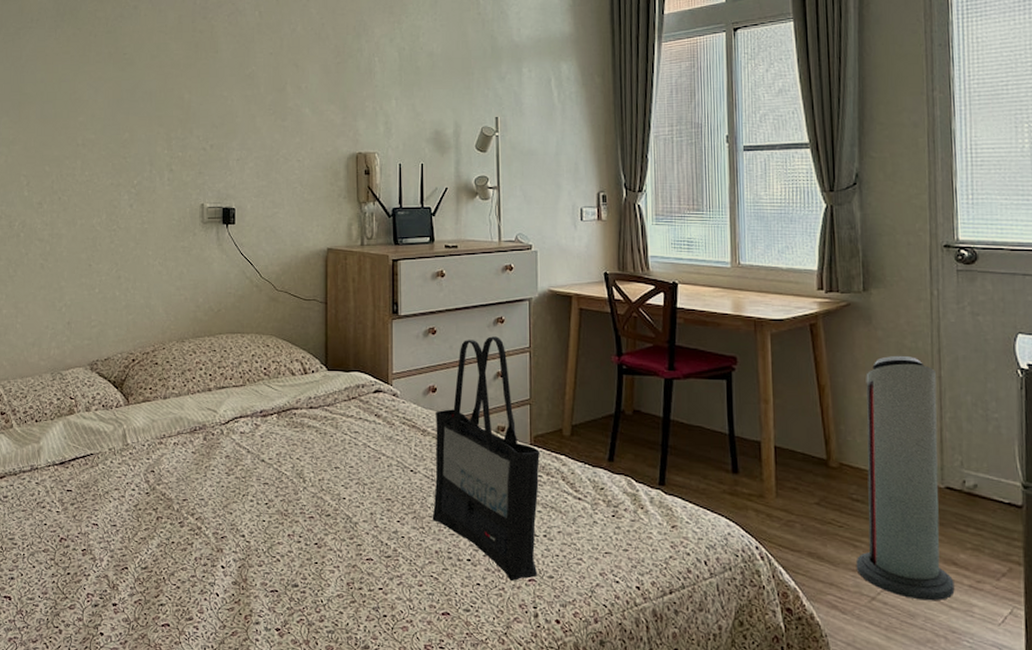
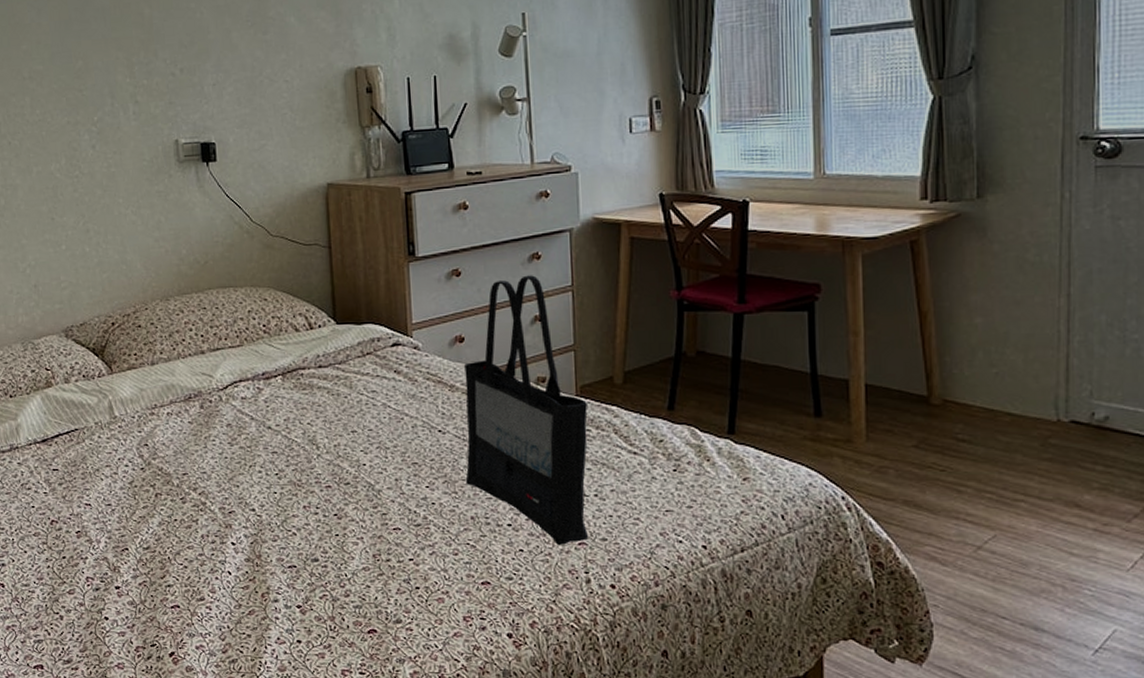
air purifier: present [855,355,955,601] -> none [959,271,1076,548]

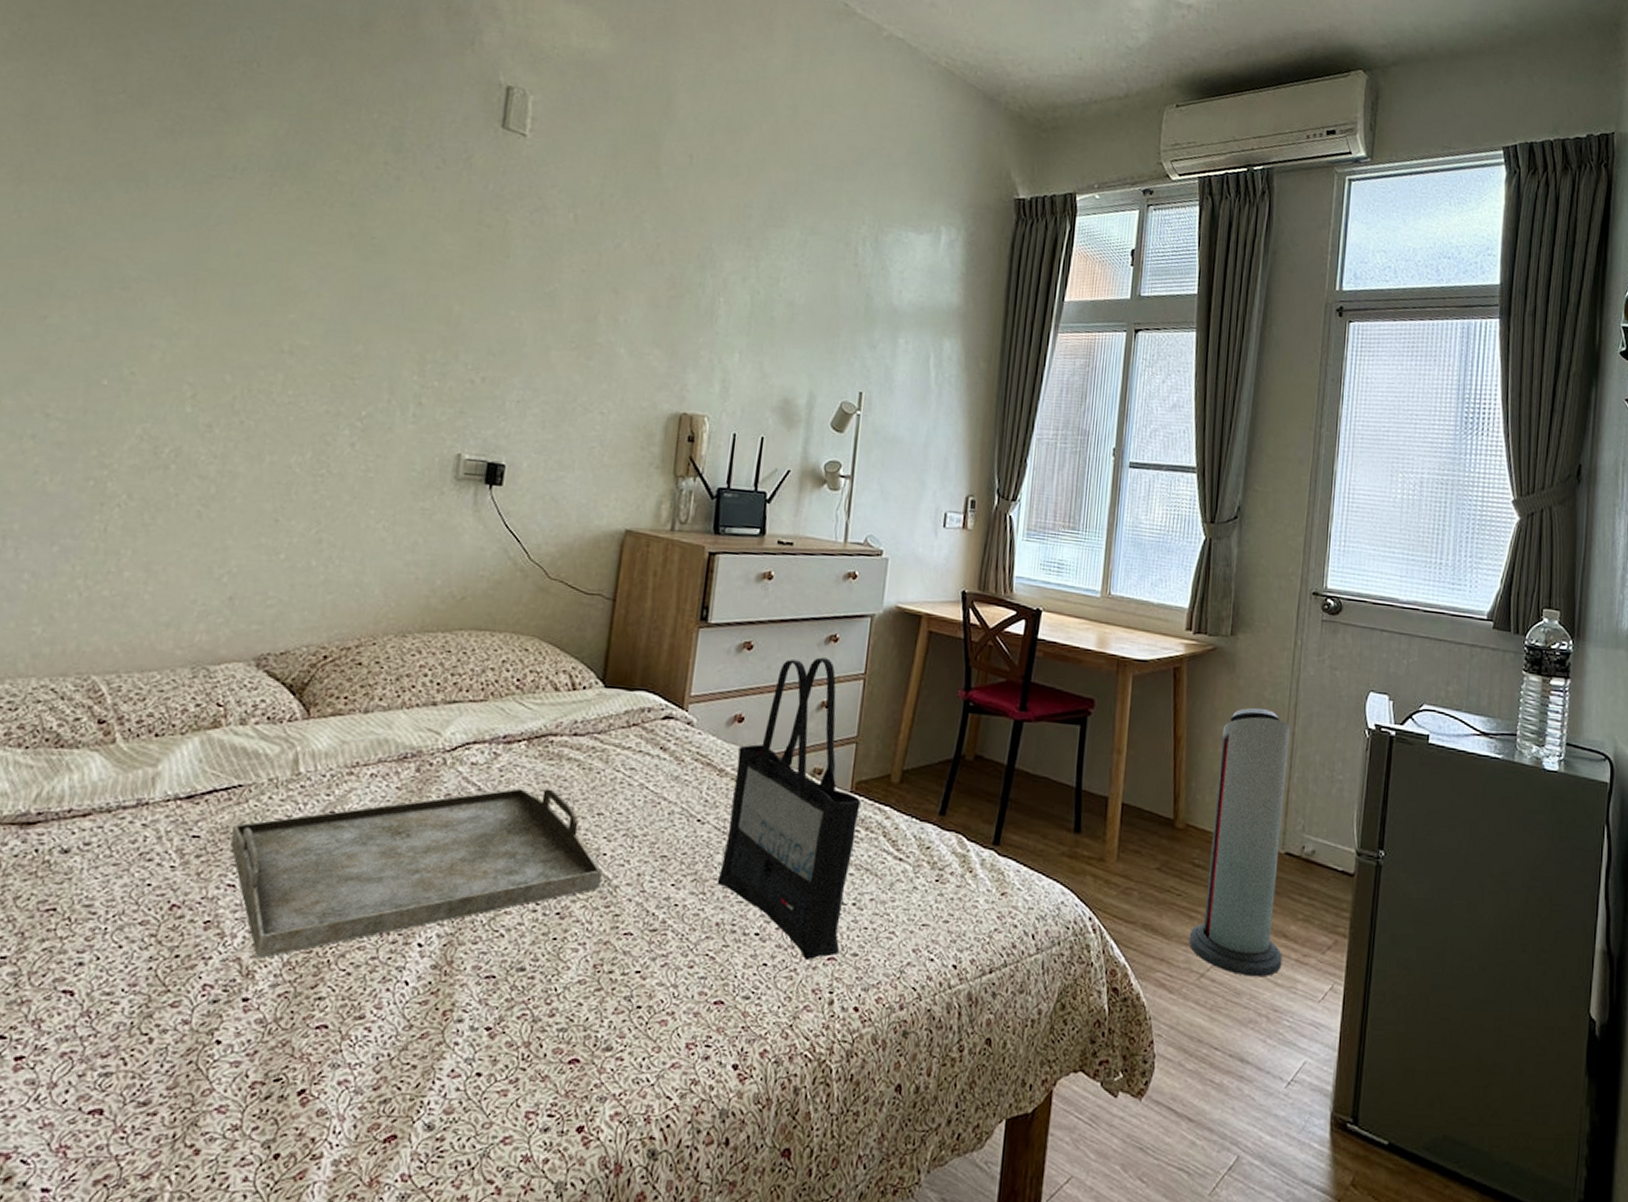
serving tray: none [79,413,366,557] -> present [230,788,602,958]
air purifier: none [959,271,1076,548] -> present [1189,707,1290,977]

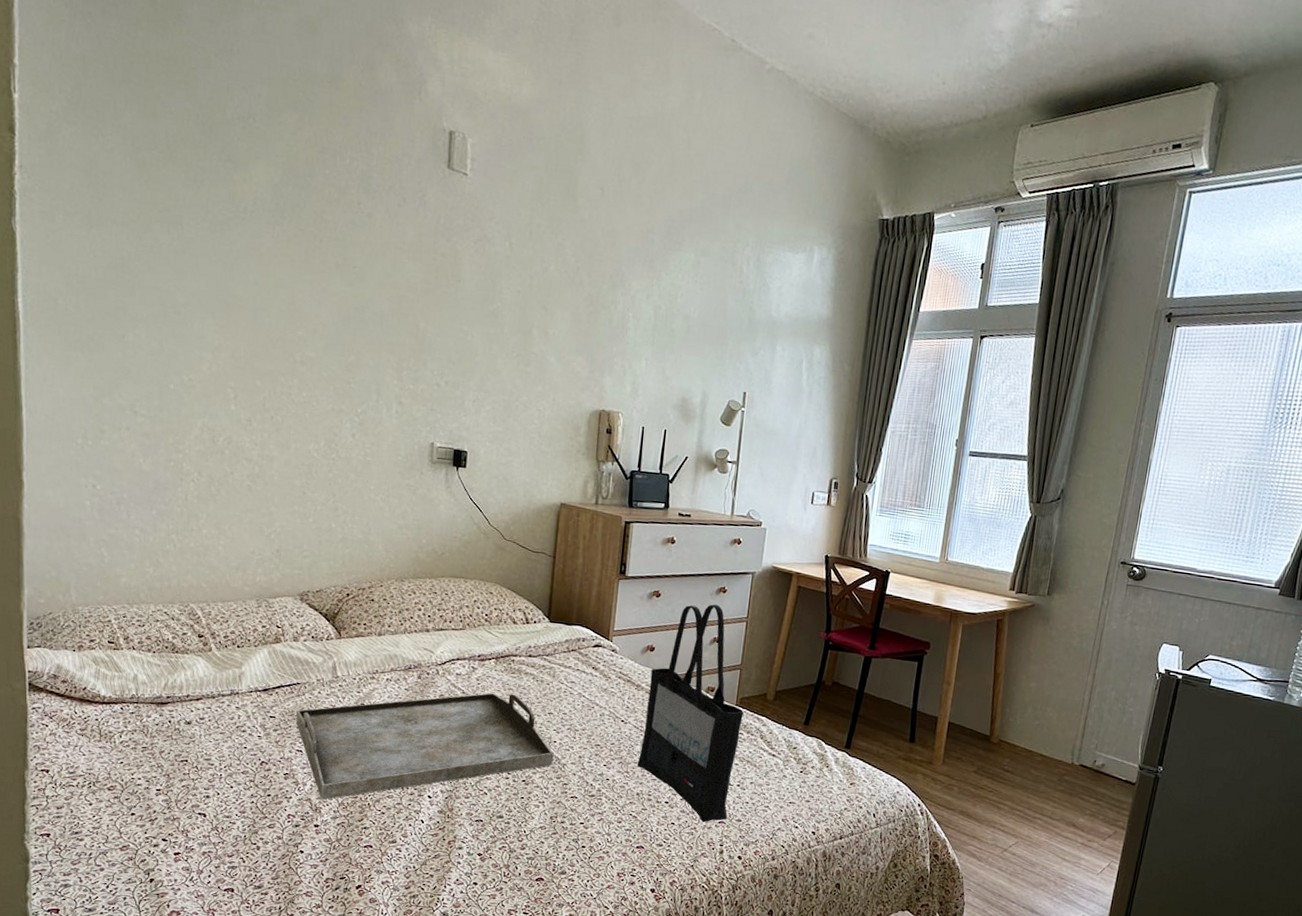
air purifier: present [1189,707,1290,977] -> none [996,653,1092,854]

